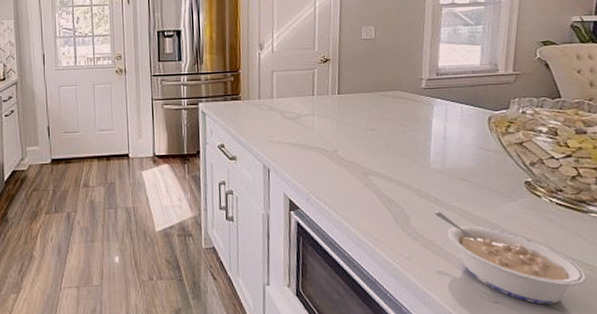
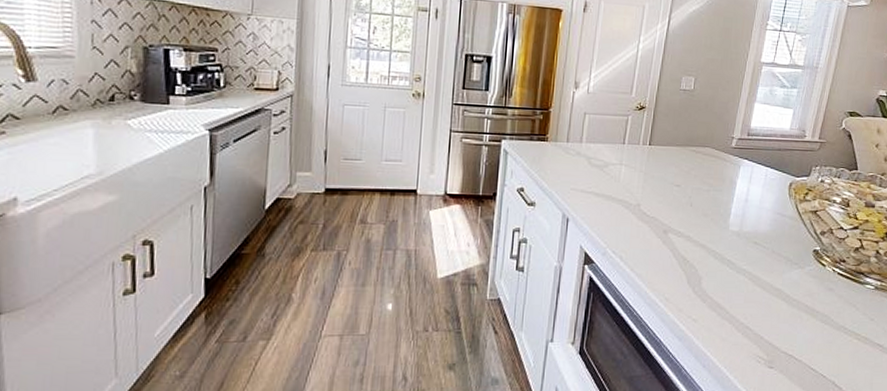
legume: present [435,211,587,305] -> none [726,274,854,371]

